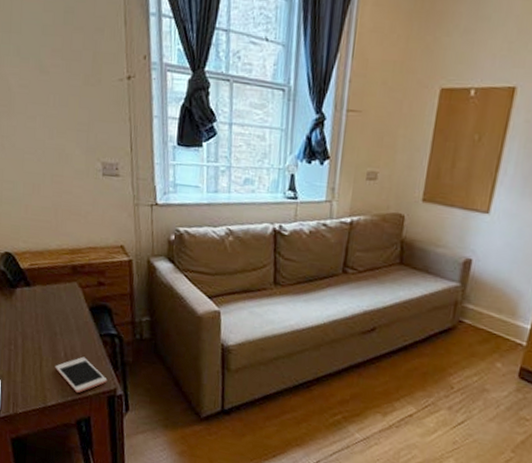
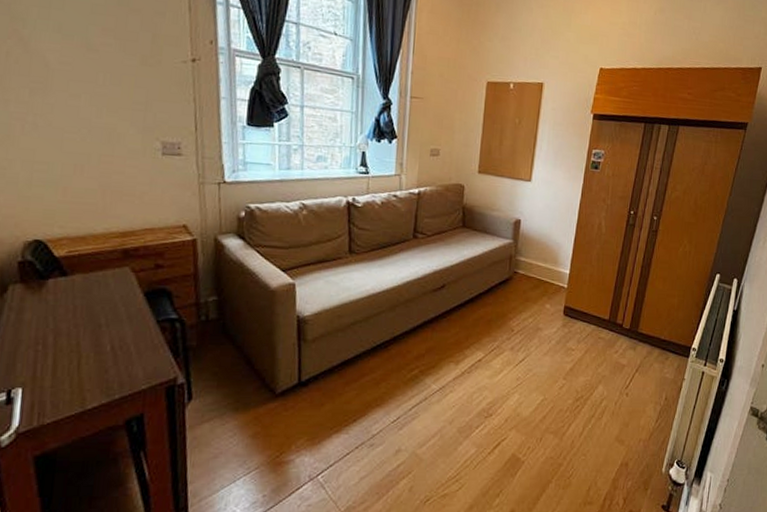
cell phone: present [55,356,107,394] -> none [98,347,166,390]

